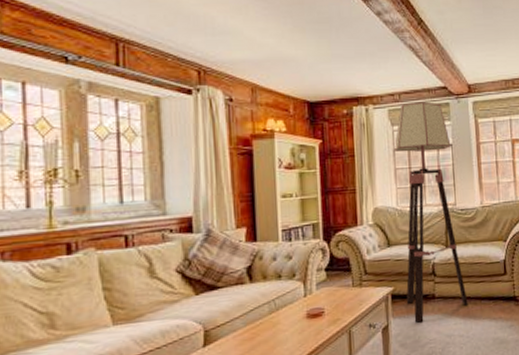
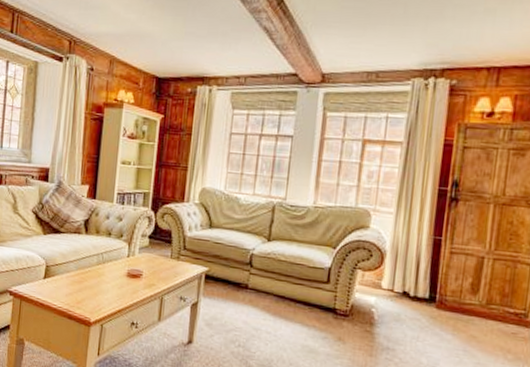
floor lamp: present [395,102,468,323] -> none [218,87,292,309]

